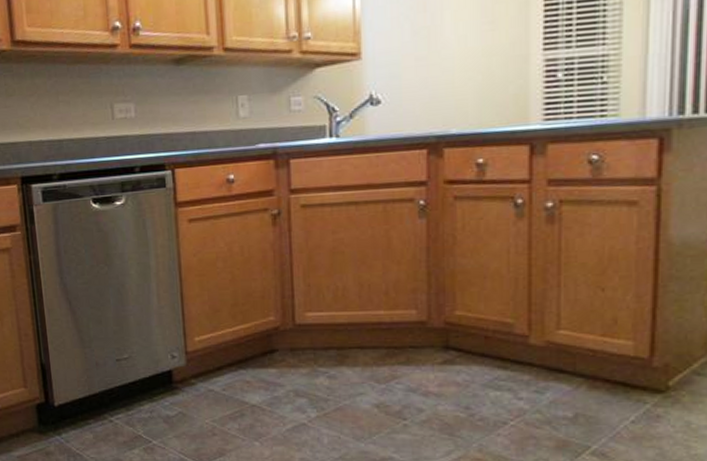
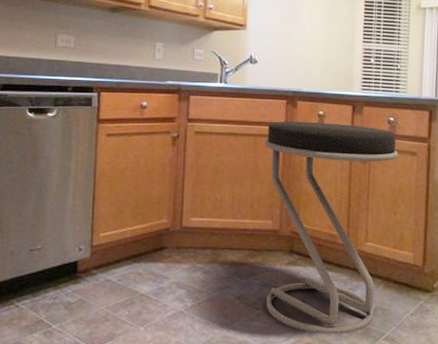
stool: none [399,172,608,448] -> present [265,121,399,334]

